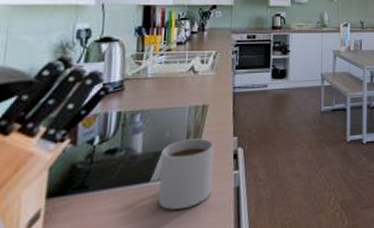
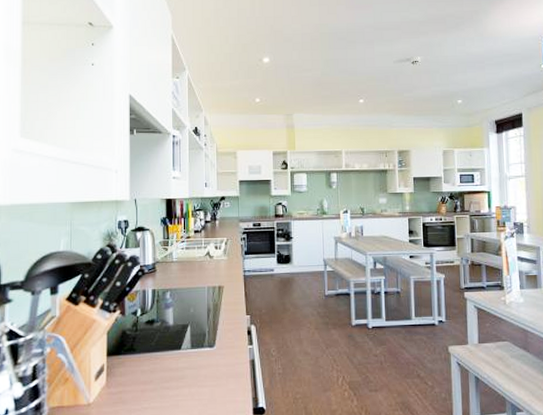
mug: present [159,138,215,210] -> none [189,315,231,374]

